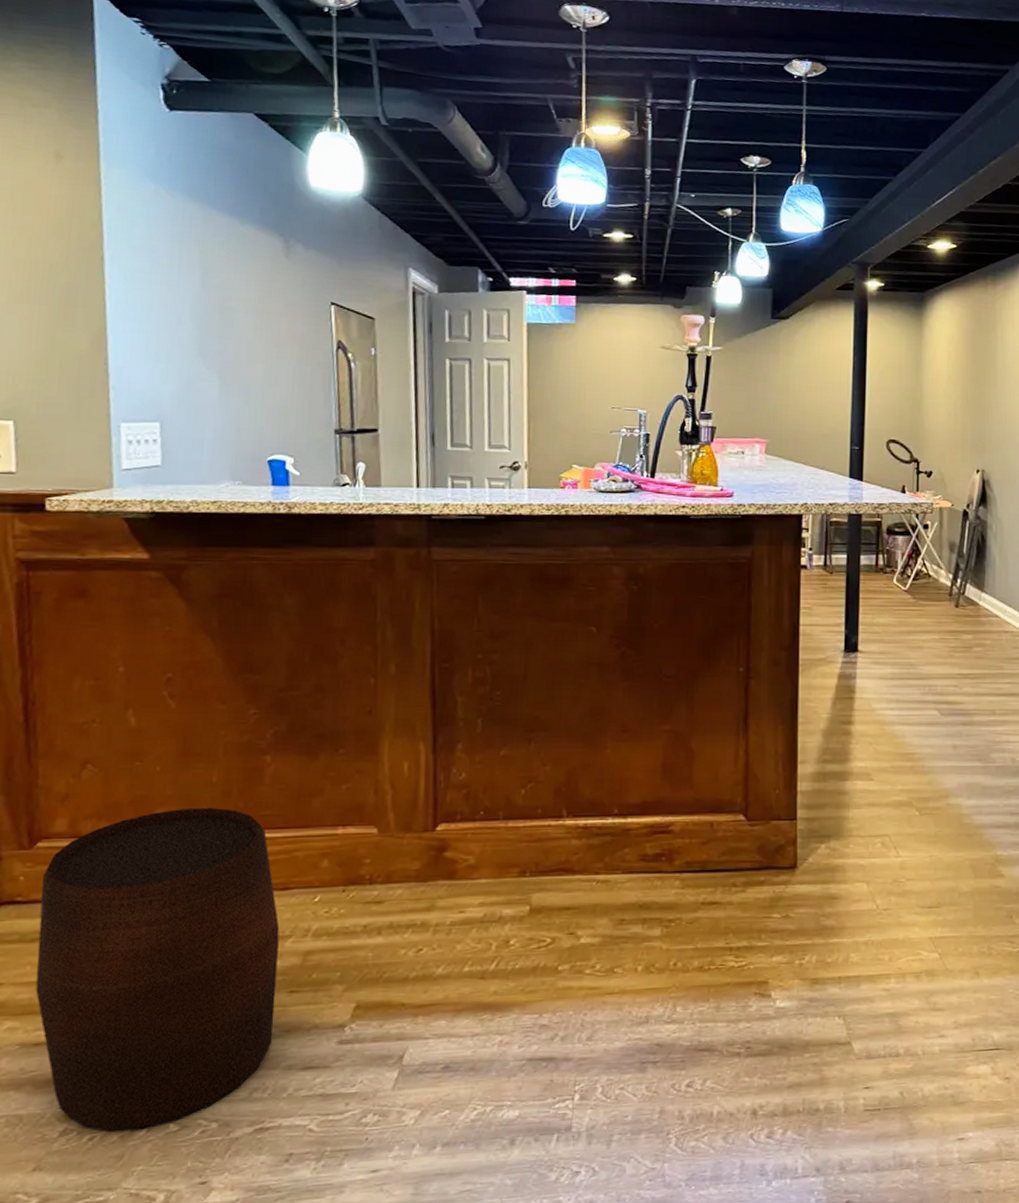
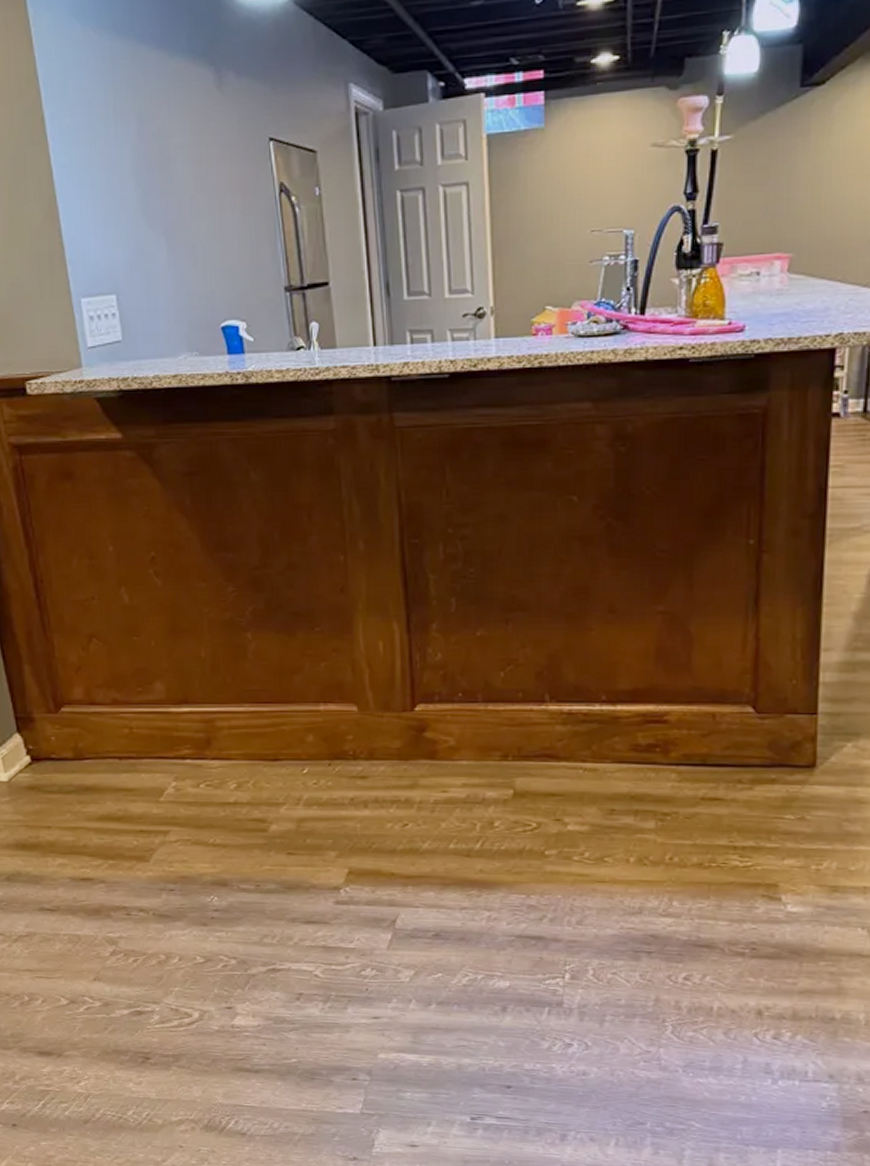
stool: present [35,808,280,1132] -> none [69,681,277,958]

